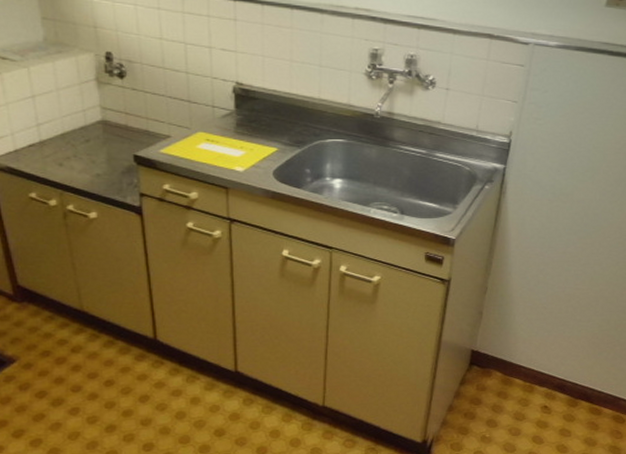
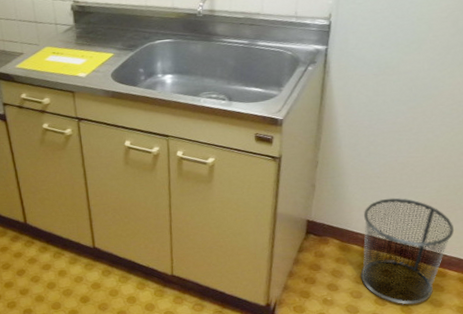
waste bin: none [520,330,612,443] -> present [360,198,454,305]

